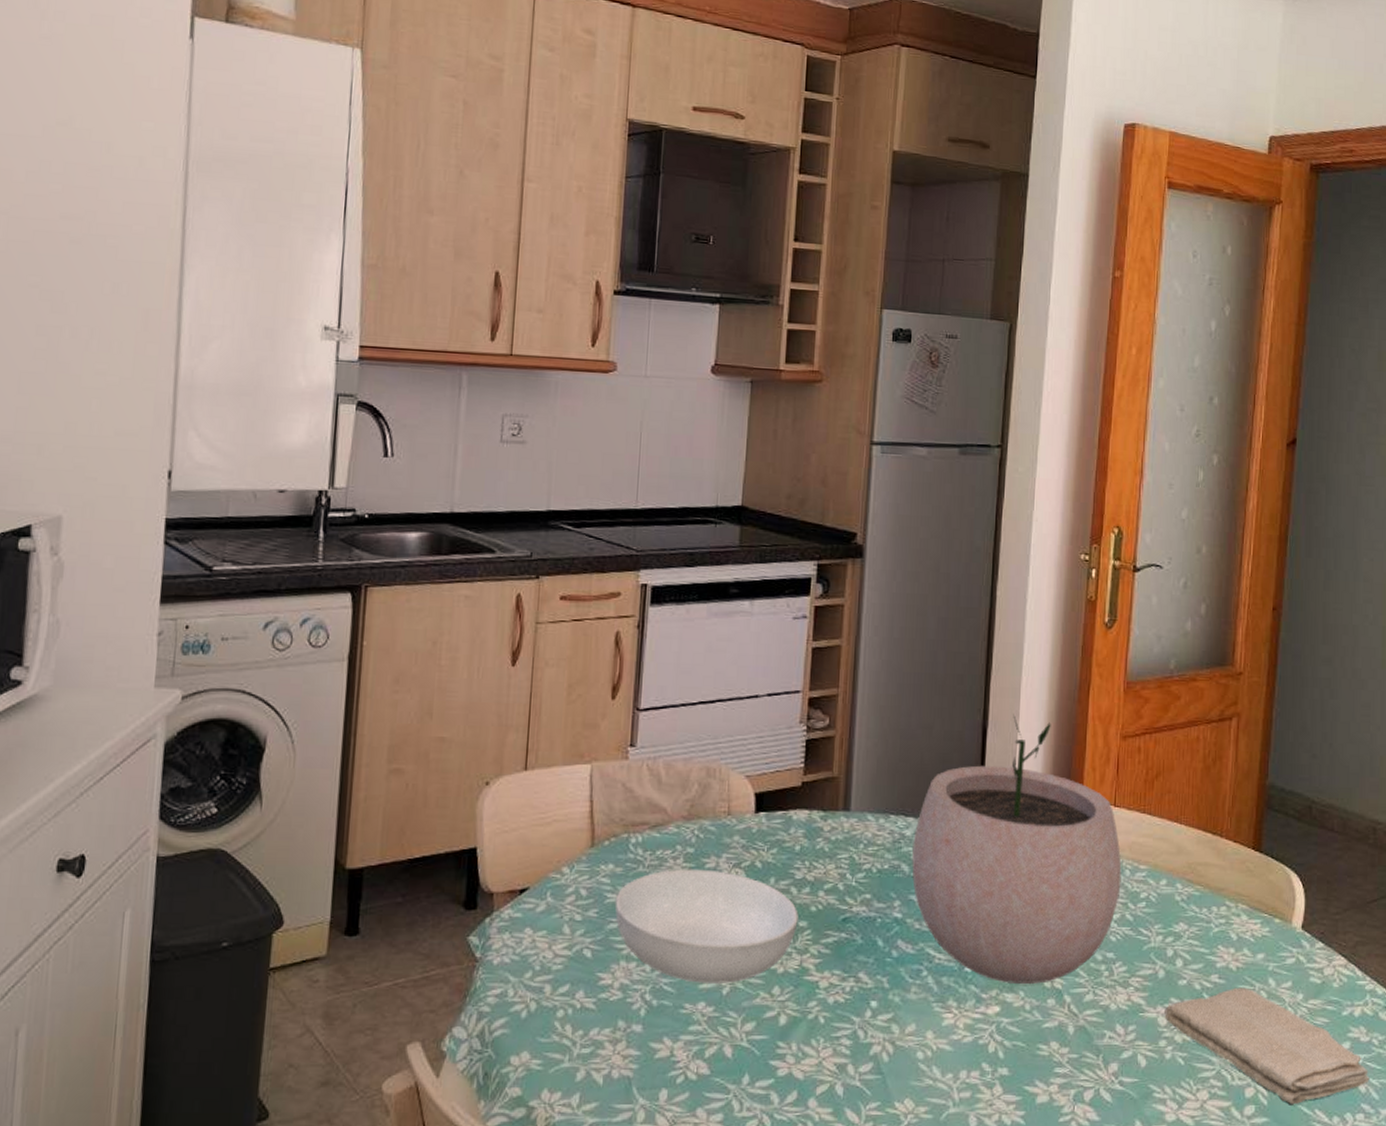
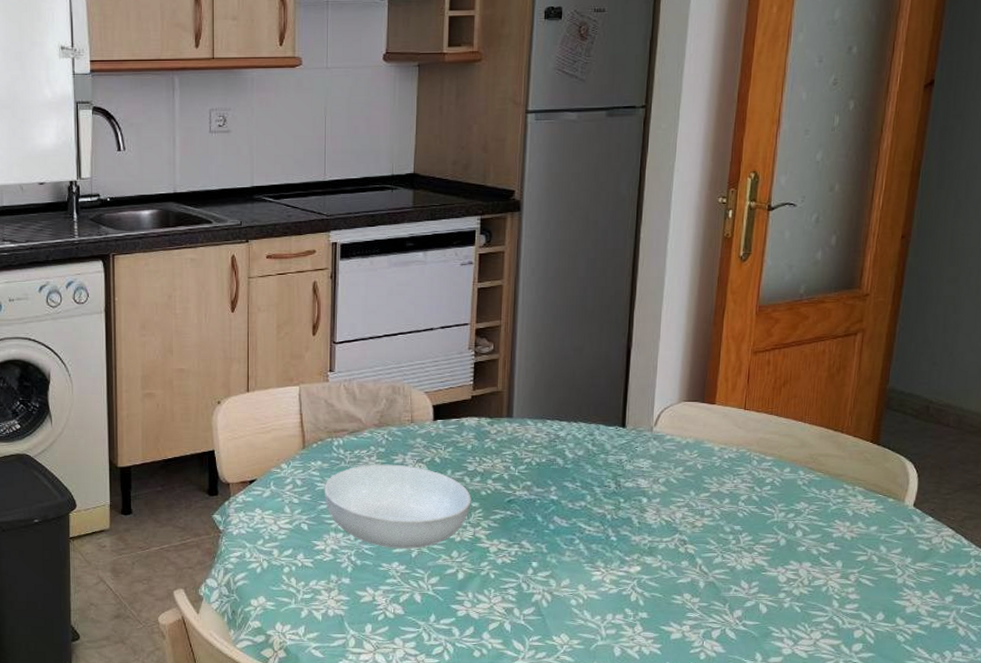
plant pot: present [912,714,1122,984] -> none [565,336,750,550]
washcloth: present [1164,987,1370,1105] -> none [784,553,969,644]

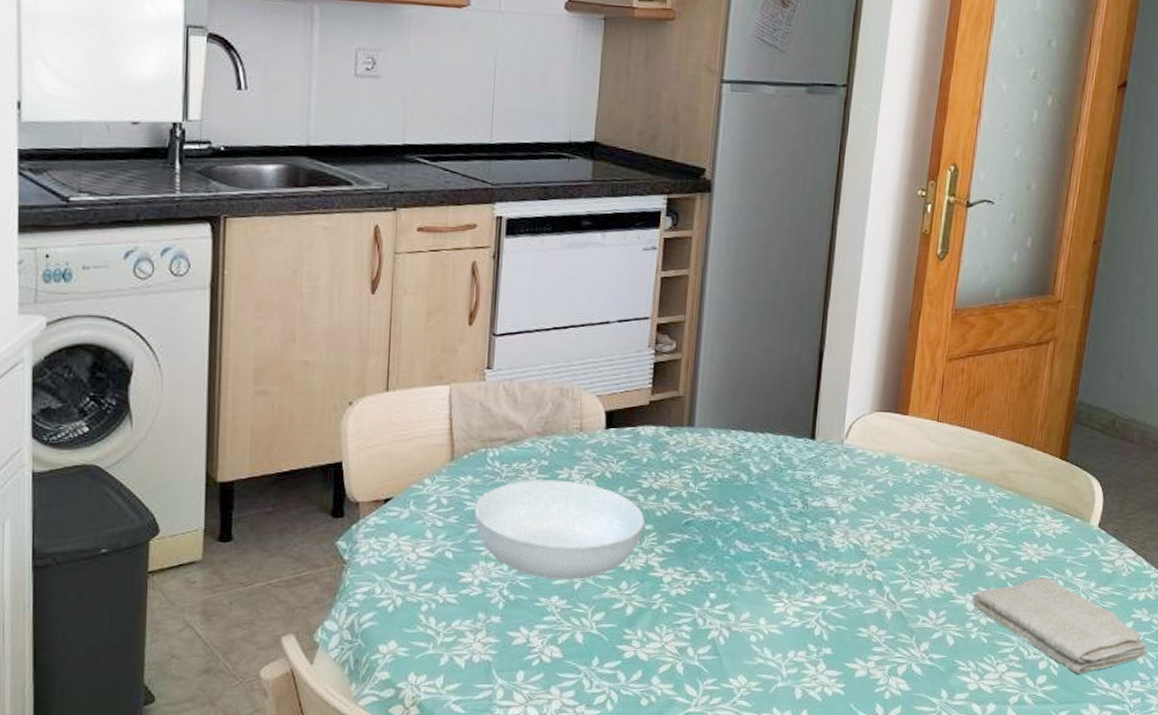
washcloth: none [784,553,969,644] -> present [972,577,1148,675]

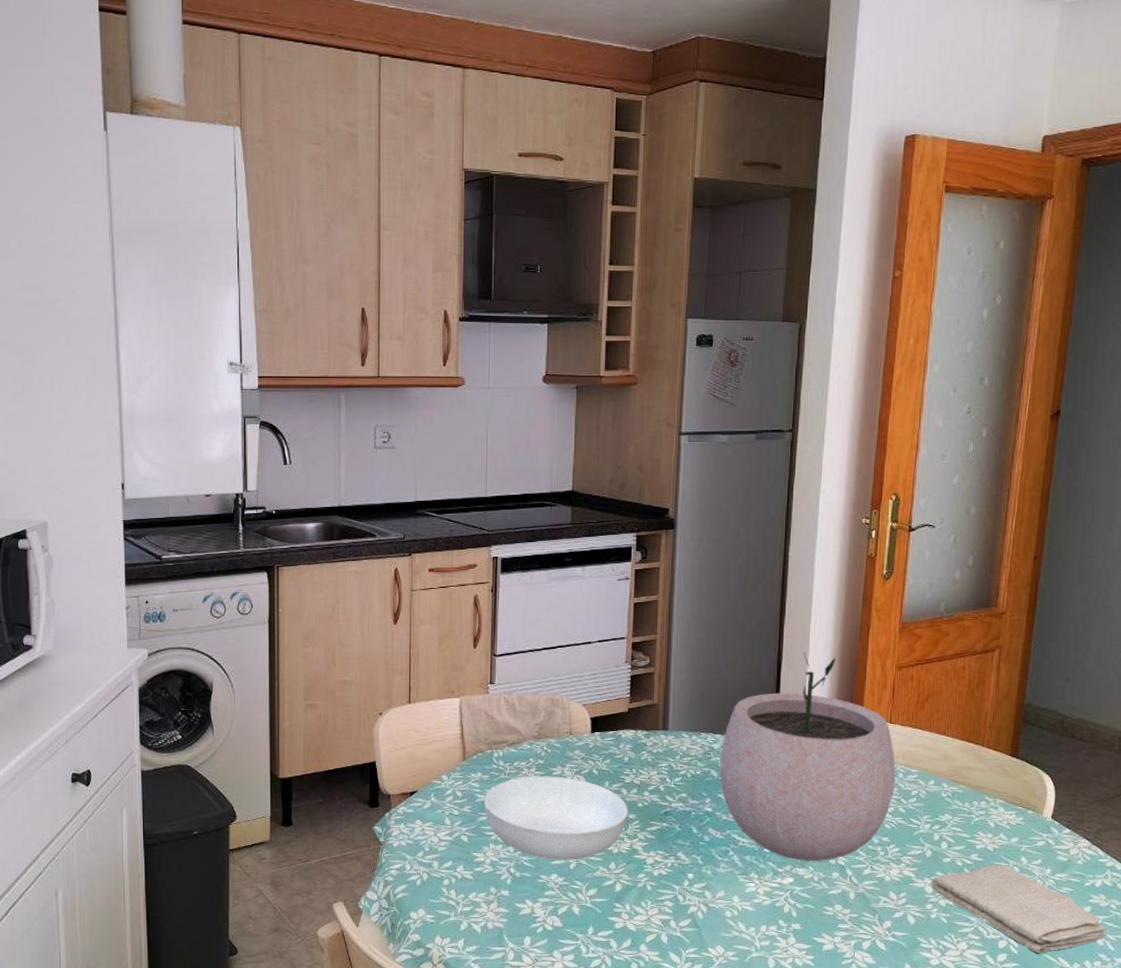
plant pot: none [750,339,941,576] -> present [720,651,896,861]

